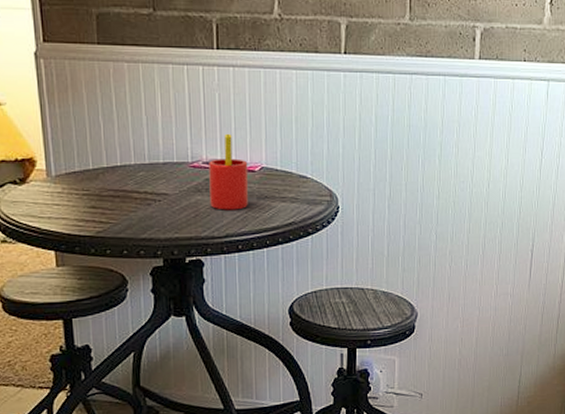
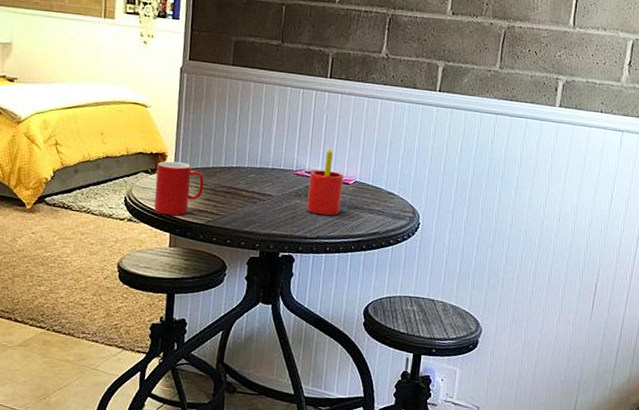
cup: none [26,167,86,231] -> present [154,161,204,216]

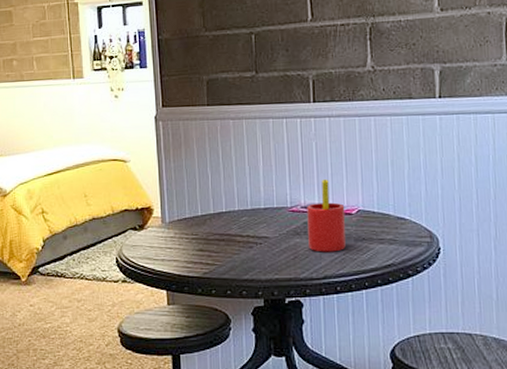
cup: present [154,161,204,216] -> none [145,214,195,272]

